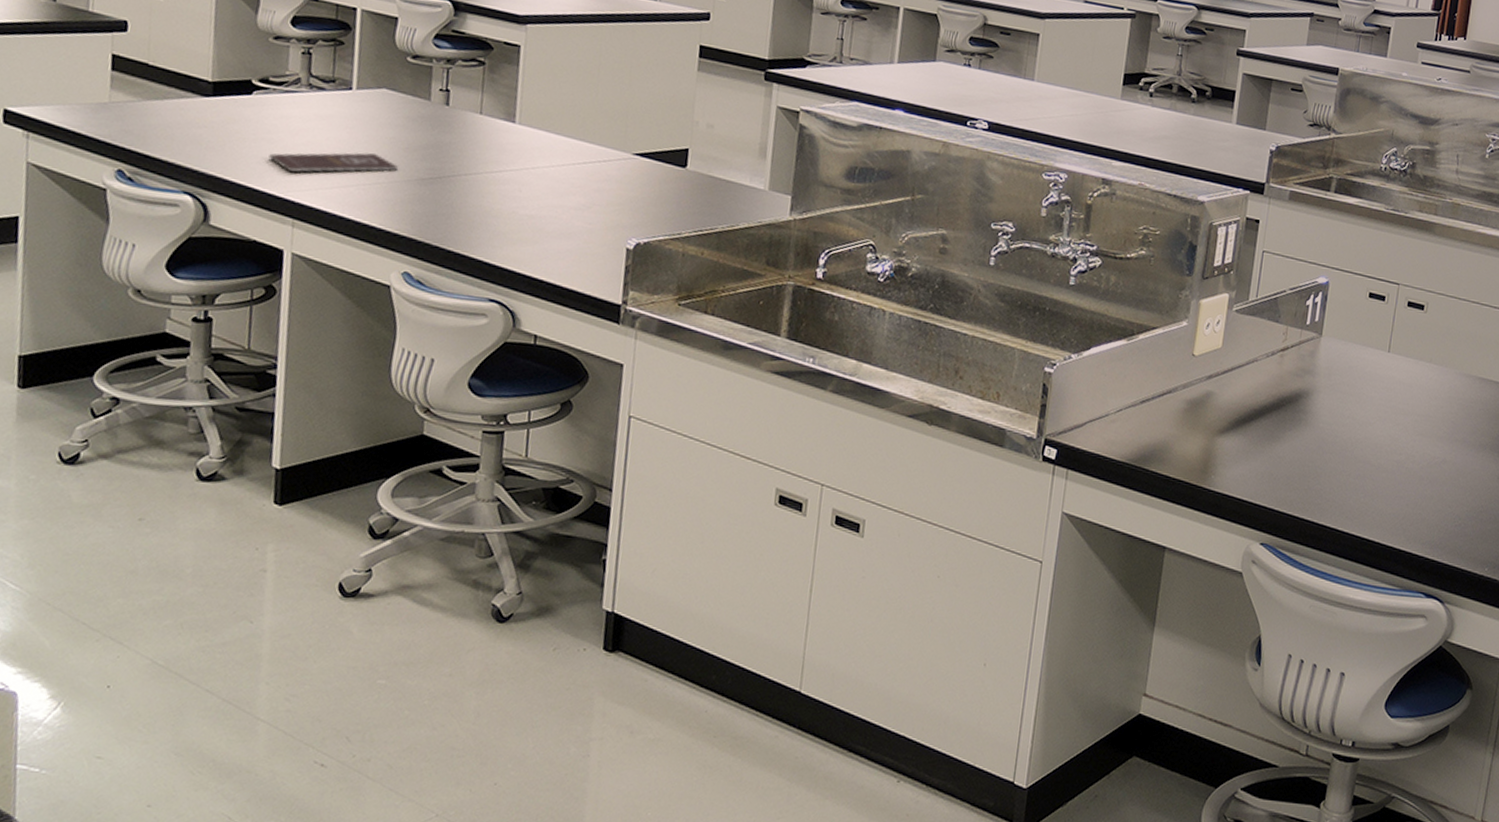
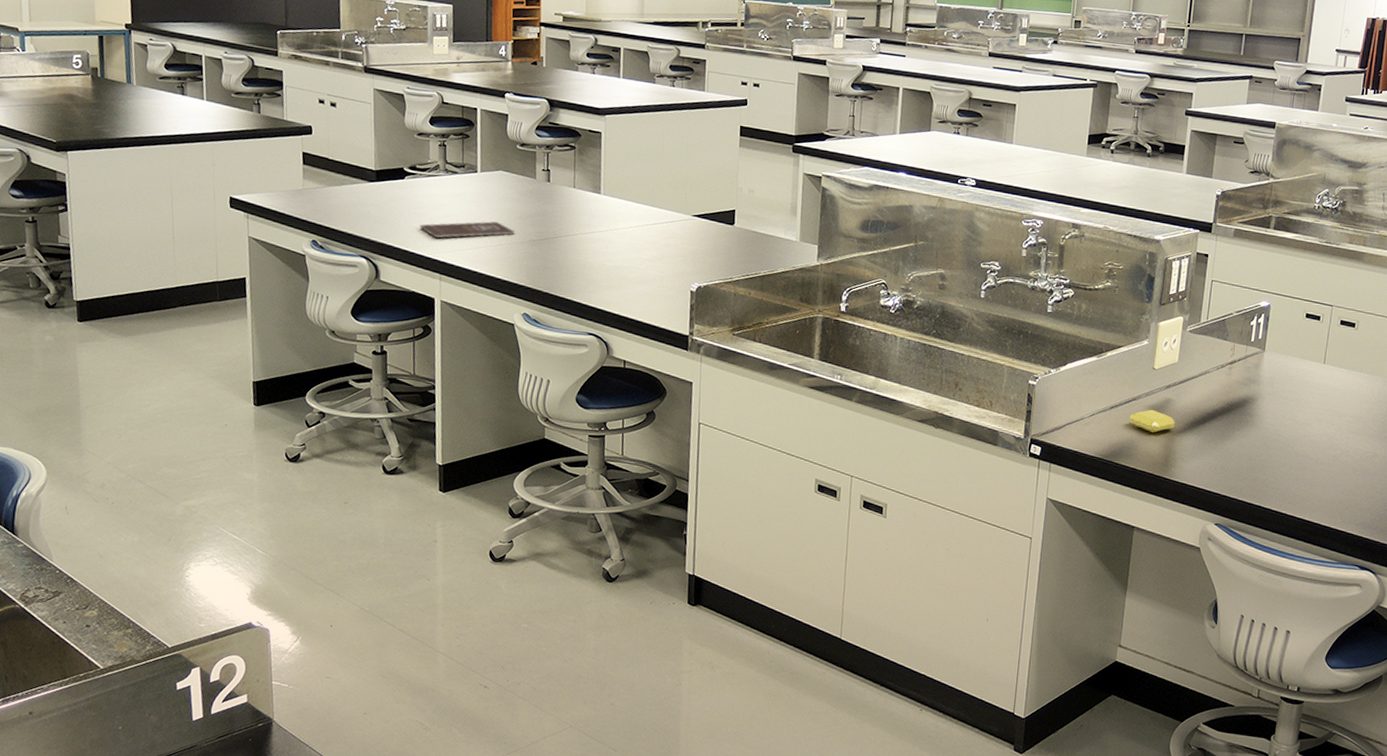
soap bar: none [1162,404,1217,433] -> present [1129,409,1175,433]

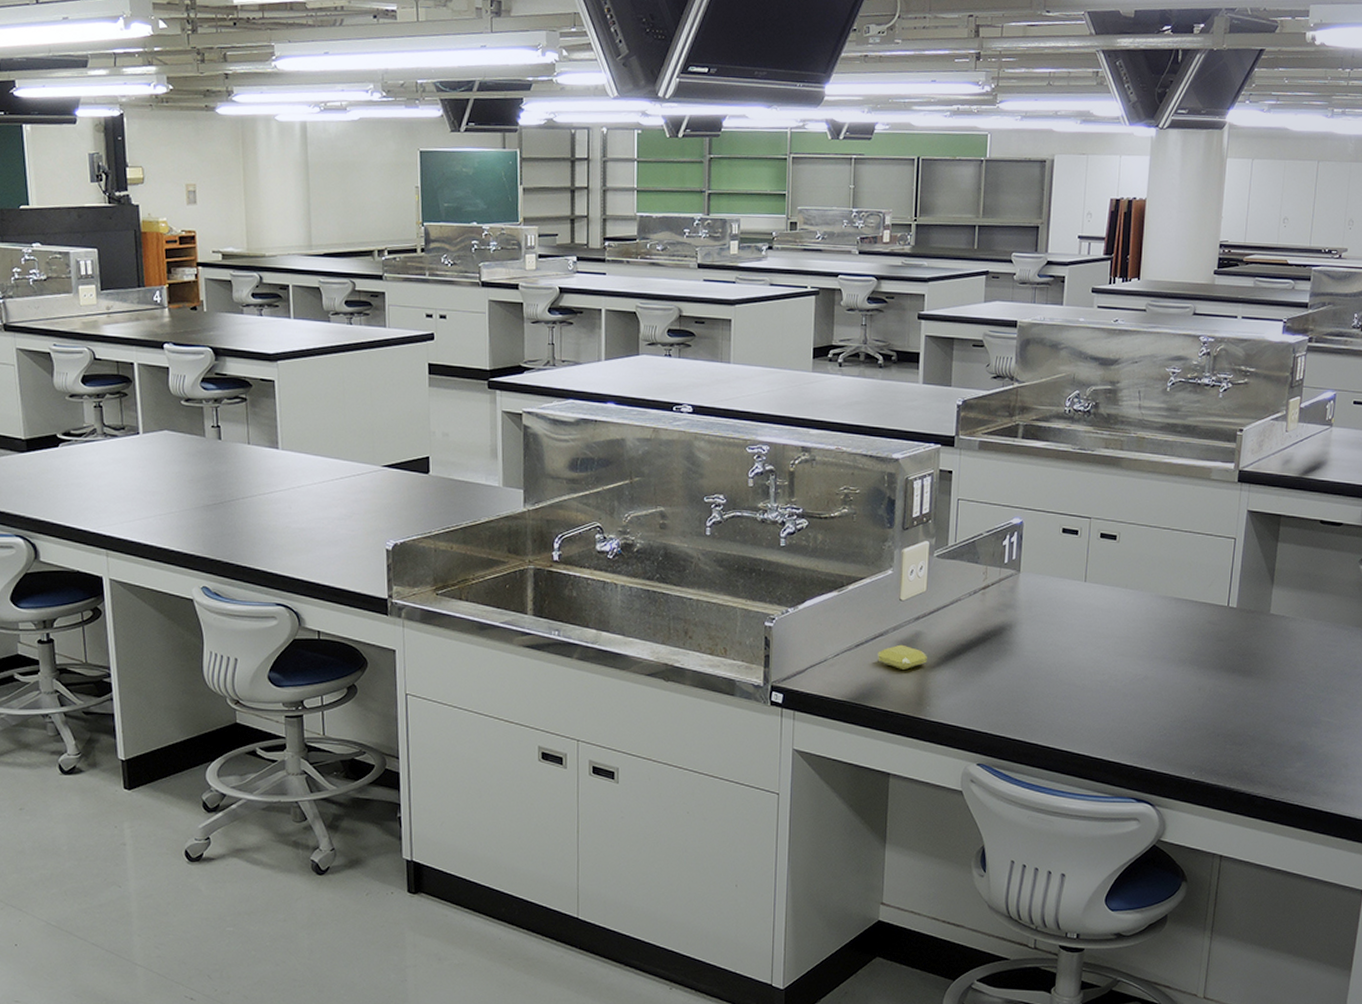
book: present [419,221,515,239] -> none [79,488,187,511]

